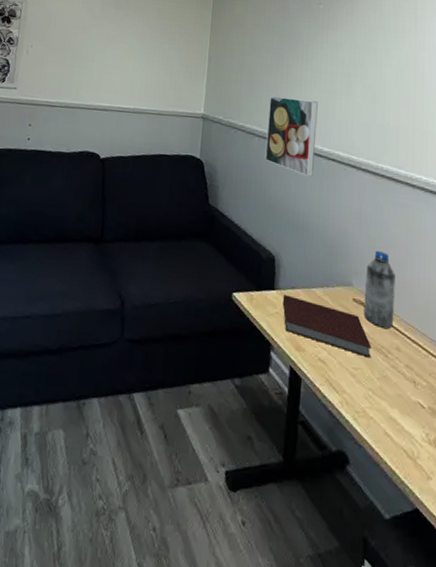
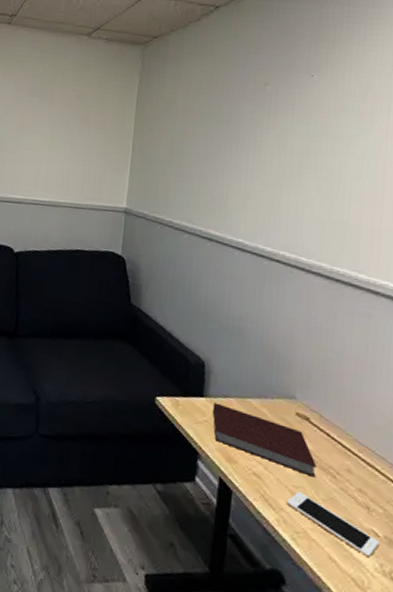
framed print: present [265,95,318,177] -> none [195,188,261,279]
cell phone: none [348,372,424,429] -> present [287,491,379,558]
water bottle: present [364,250,395,328] -> none [308,362,349,448]

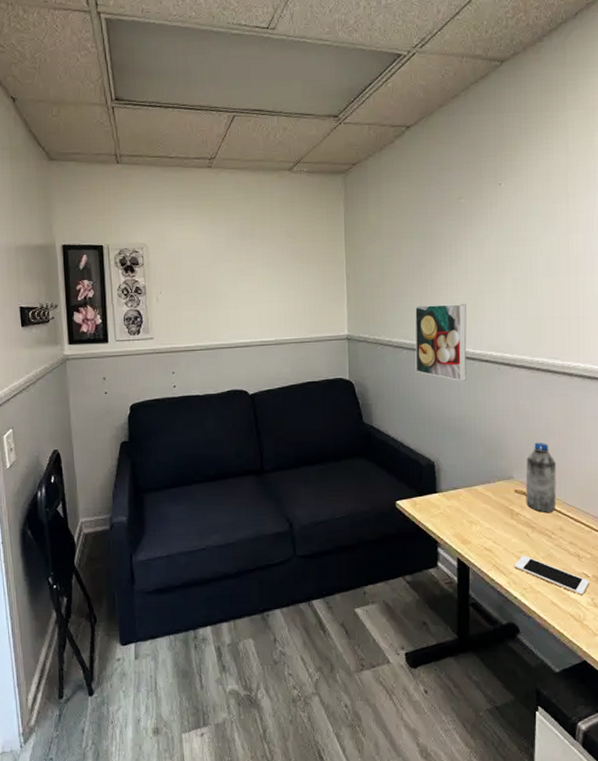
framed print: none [195,188,261,279] -> present [415,304,467,381]
notebook: present [212,402,317,478] -> none [445,496,535,541]
water bottle: none [308,362,349,448] -> present [525,442,556,512]

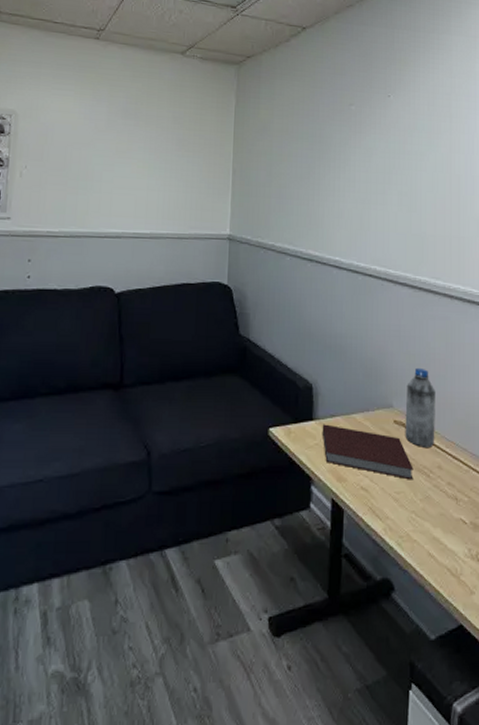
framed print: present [415,304,467,381] -> none [298,209,352,295]
notebook: none [445,496,535,541] -> present [322,424,414,480]
cell phone: present [514,555,589,596] -> none [391,496,466,546]

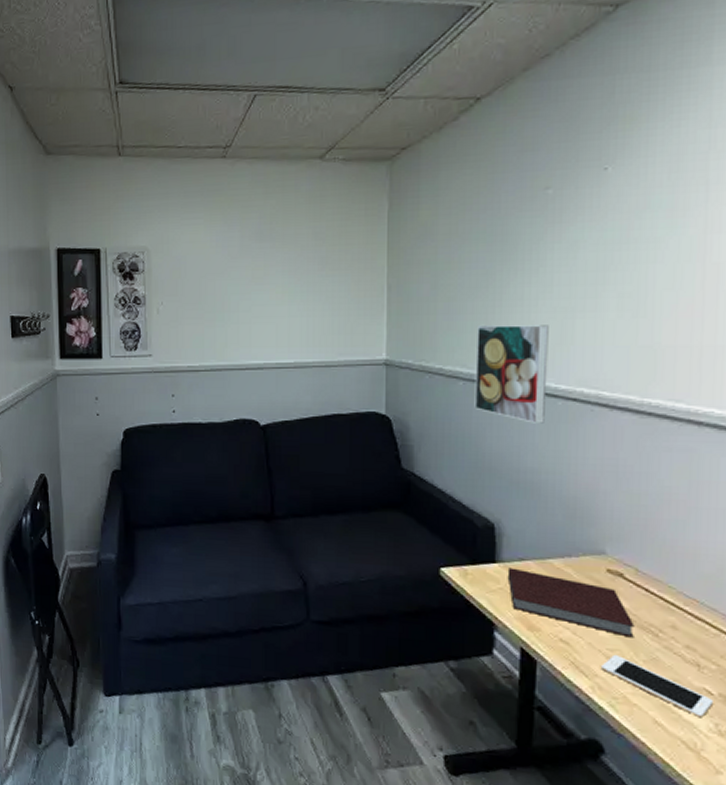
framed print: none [298,209,352,295] -> present [474,324,549,424]
cell phone: none [391,496,466,546] -> present [601,654,713,718]
water bottle: present [405,367,435,447] -> none [623,509,670,603]

